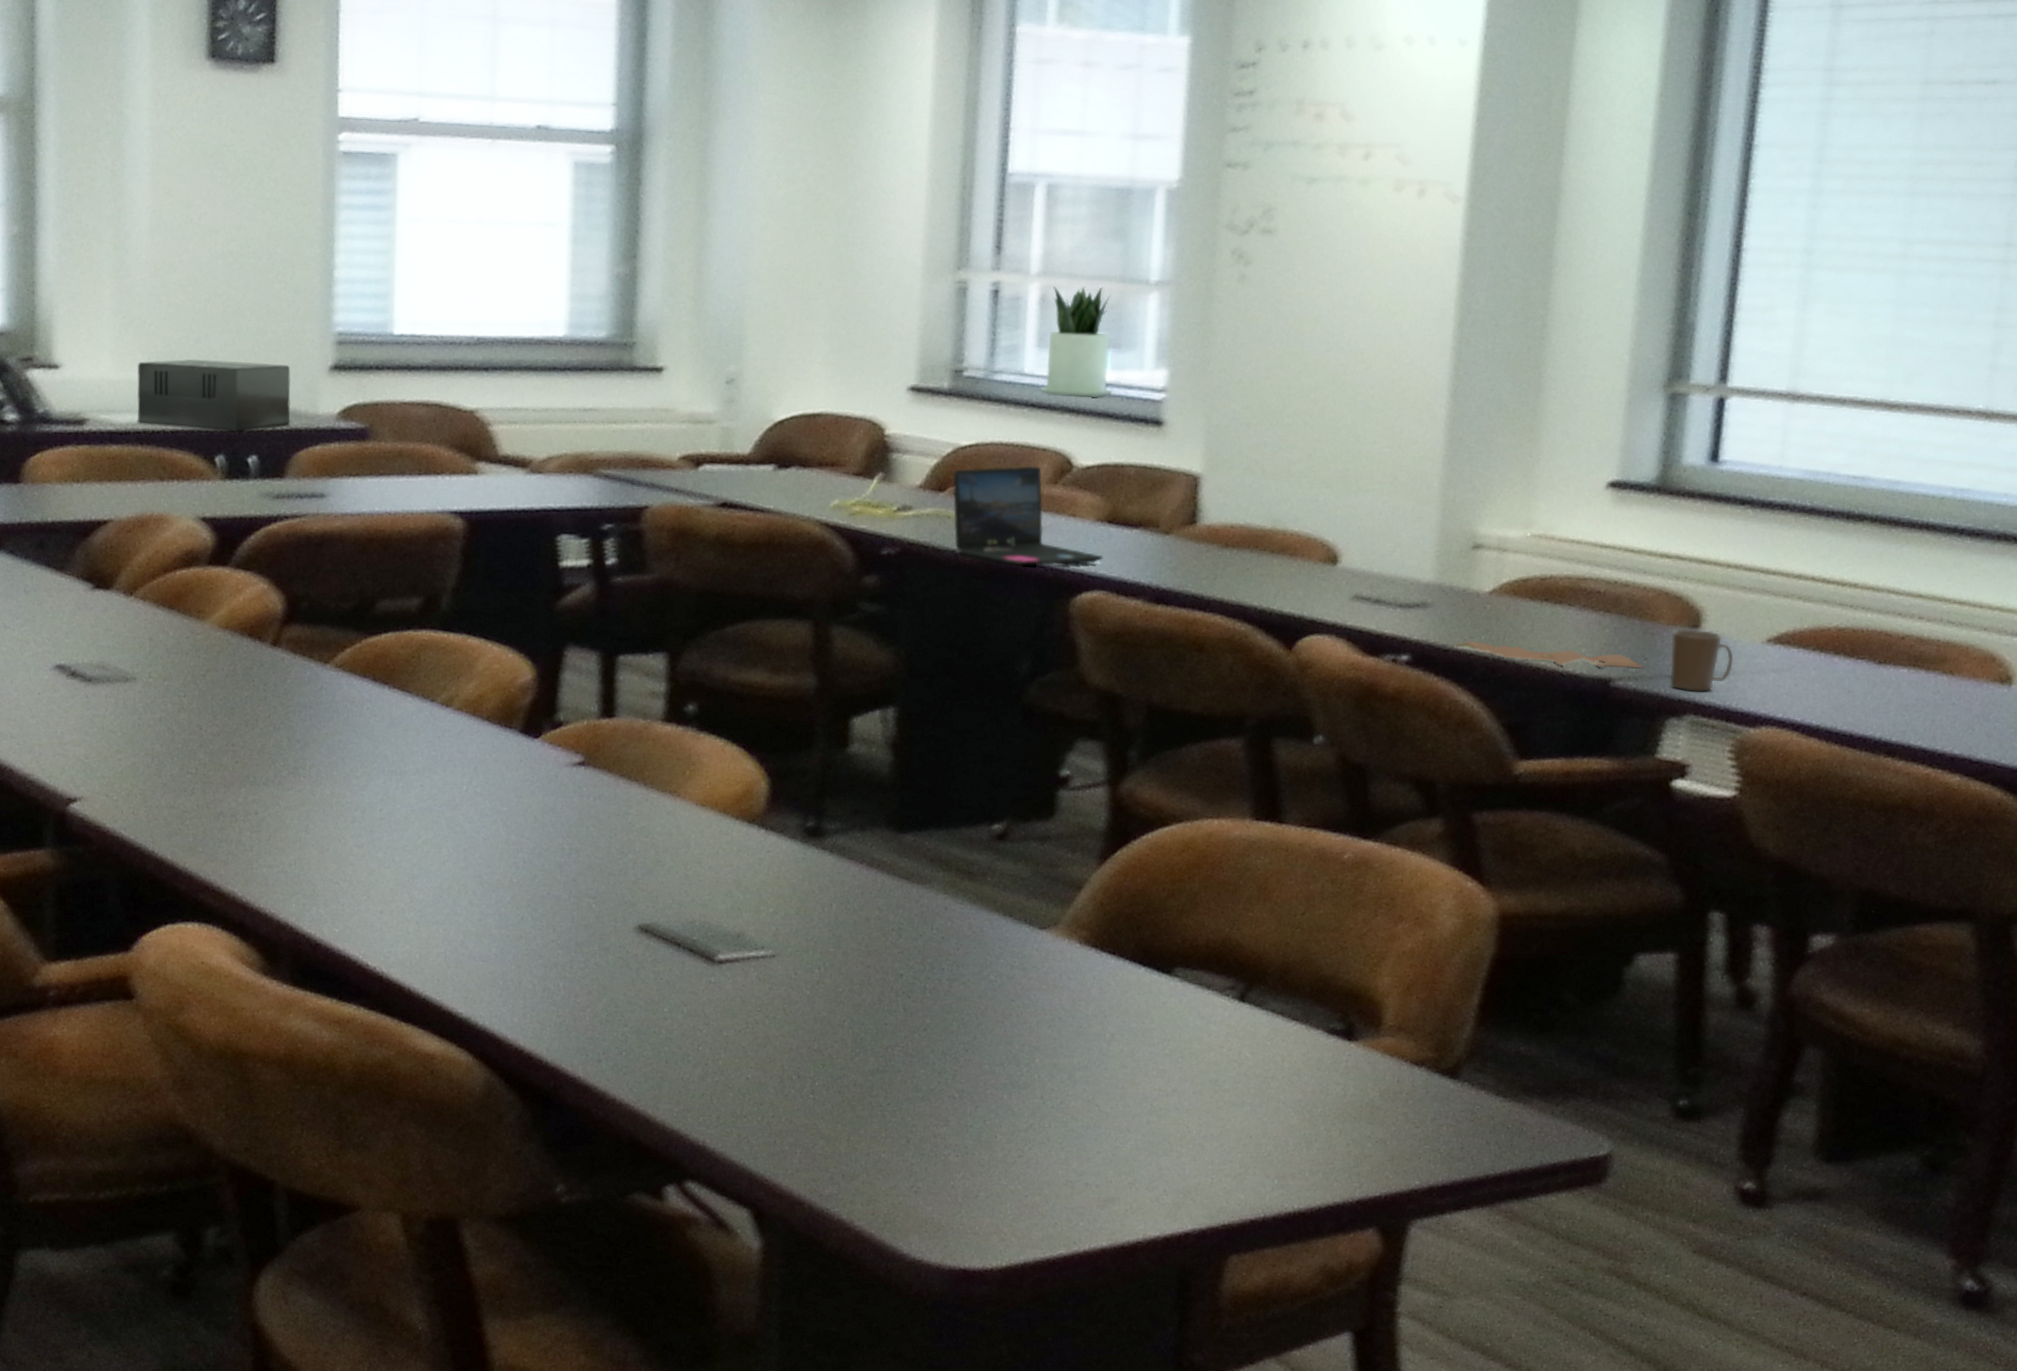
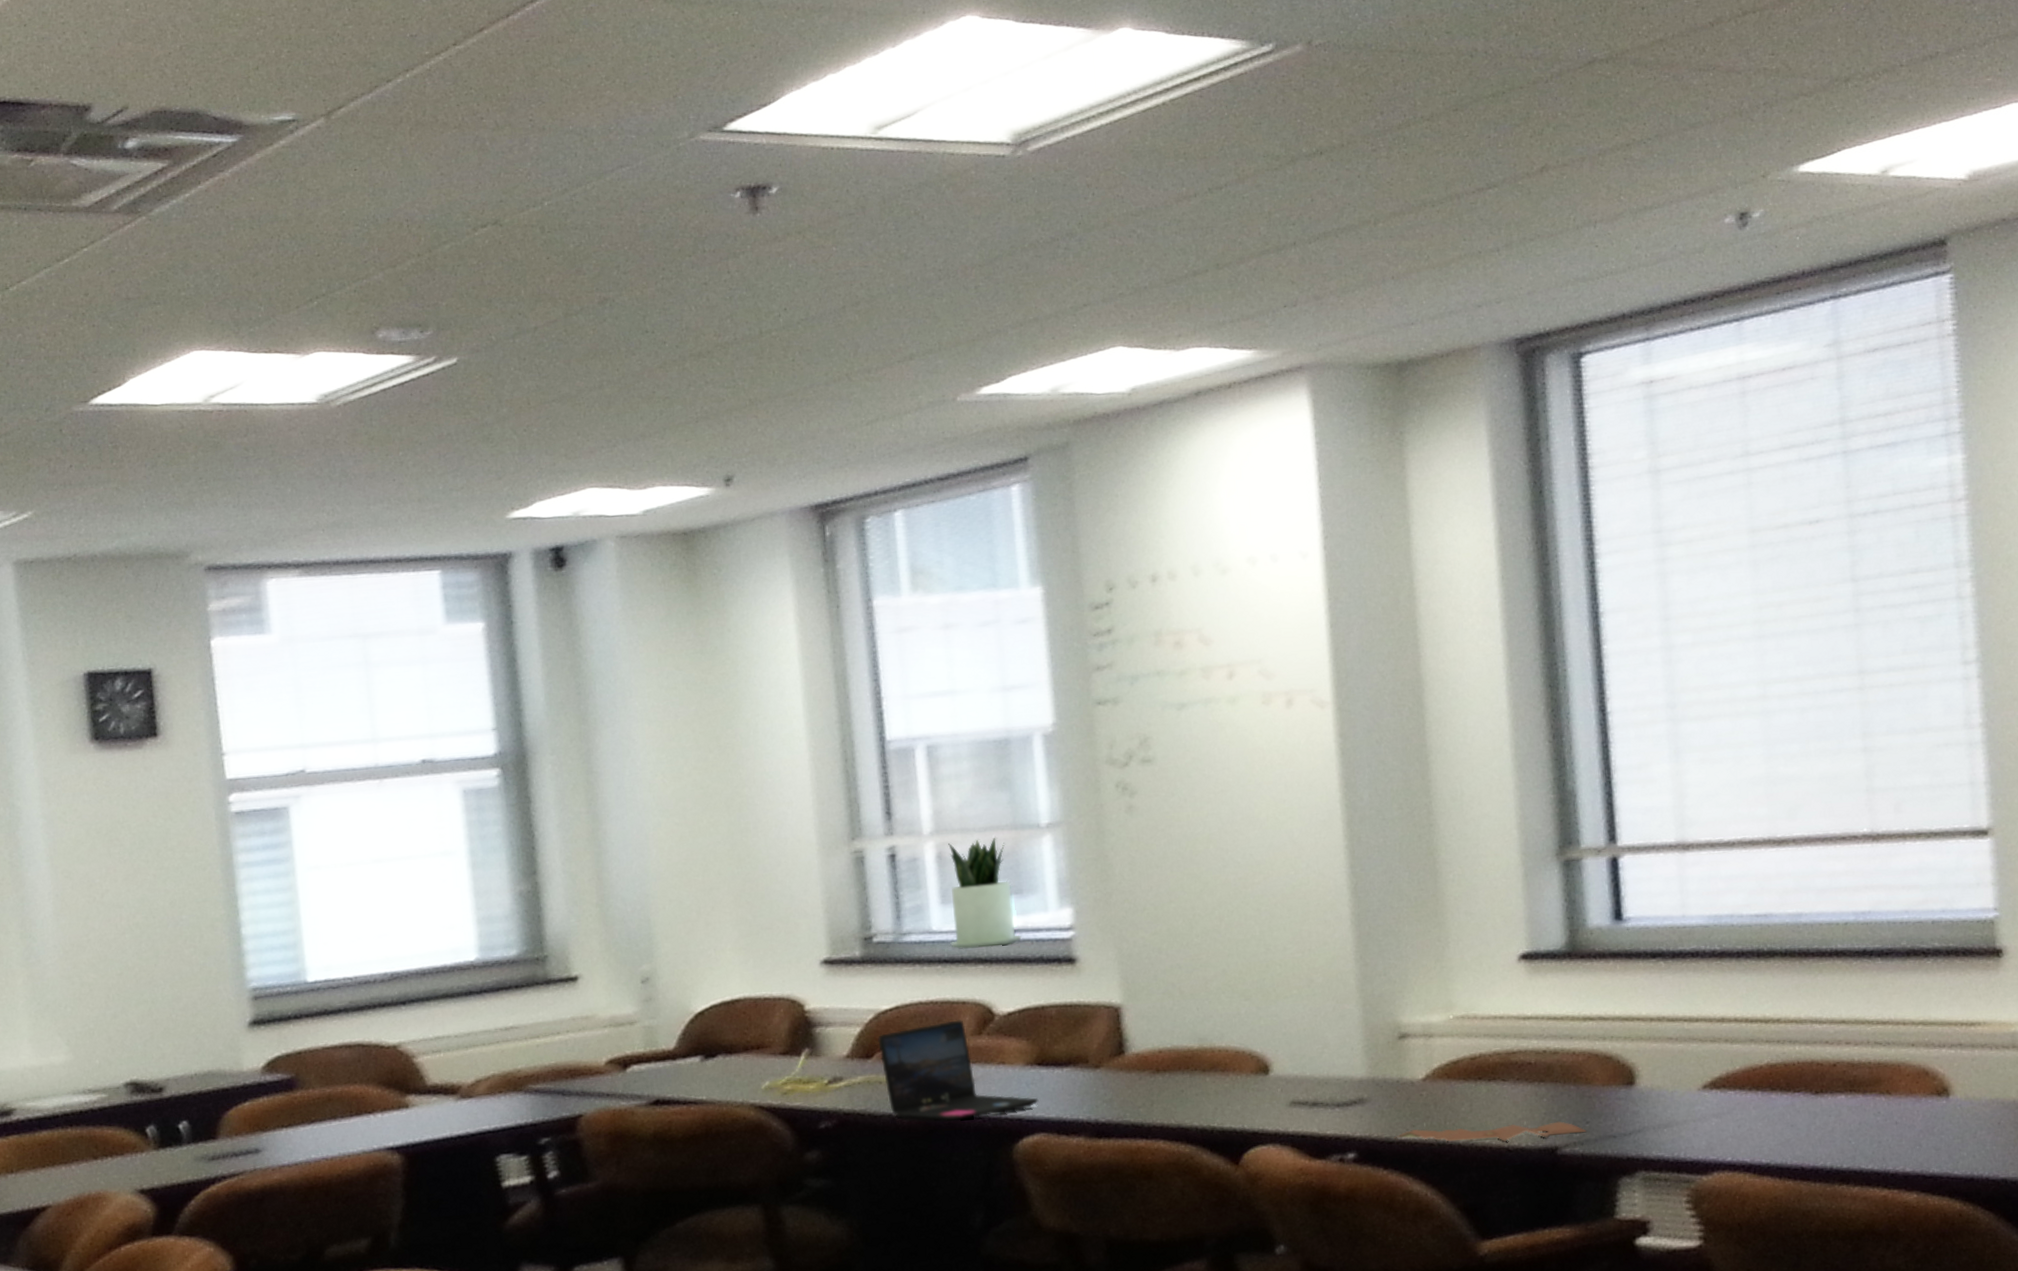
printer: present [137,358,291,432] -> none [58,1027,217,1107]
mug: present [1669,628,1734,693] -> none [1608,1085,1674,1149]

